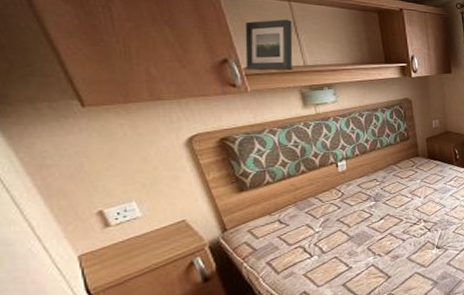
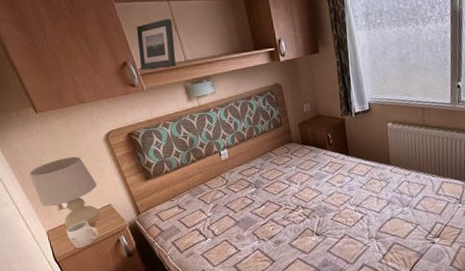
table lamp: none [59,162,168,251] -> present [29,156,100,229]
mug: none [111,240,164,276] -> present [66,220,99,249]

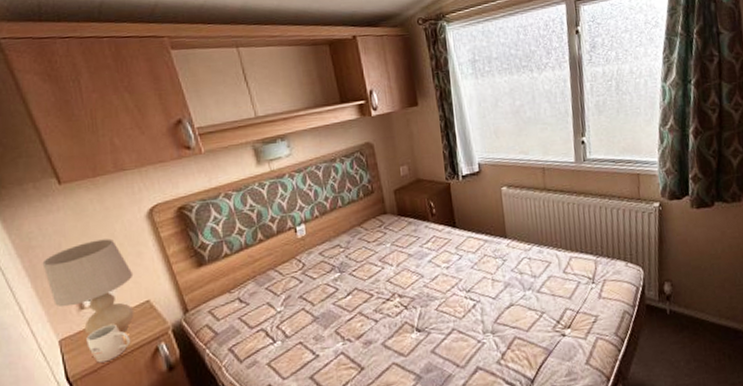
picture frame: present [137,18,176,71] -> none [196,67,244,129]

